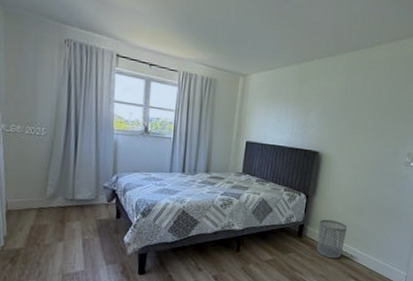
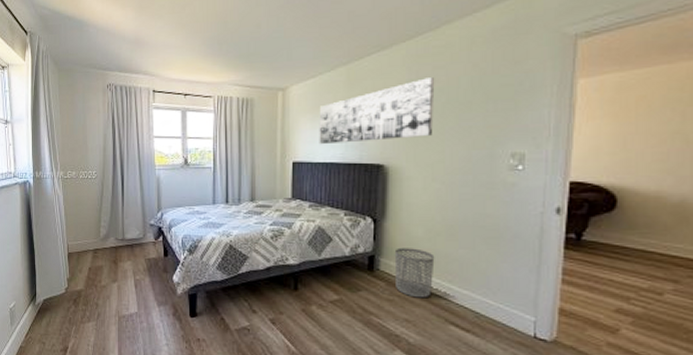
wall art: none [270,85,365,133] -> present [319,77,435,145]

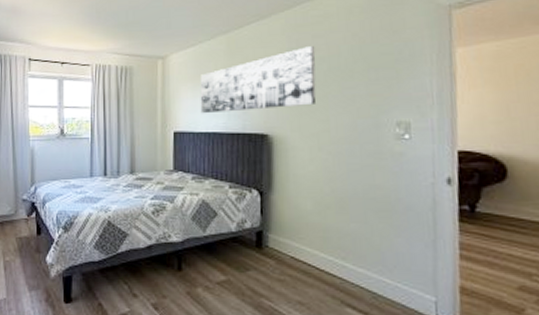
waste bin: present [394,247,435,298] -> none [283,222,326,278]

